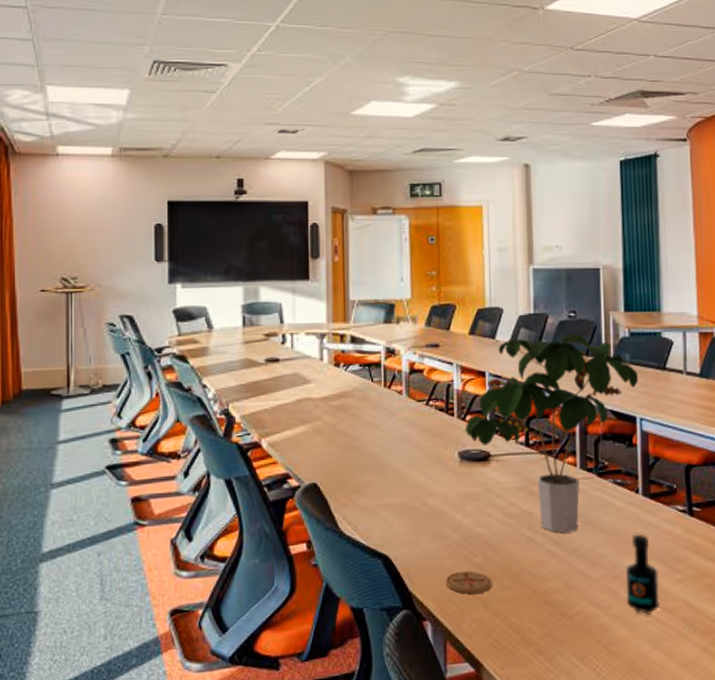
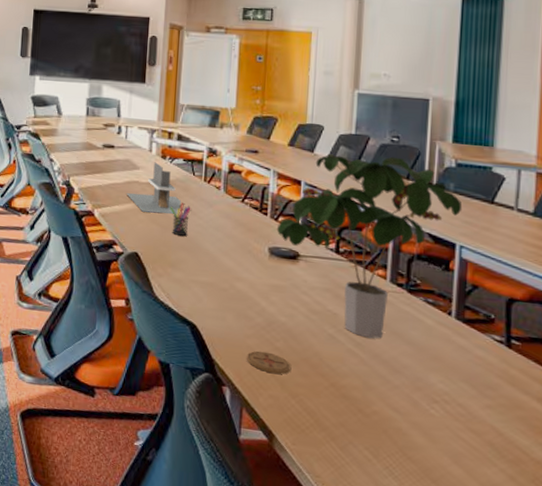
desk organizer: none [298,372,362,433] -> present [126,162,182,214]
pen holder: none [349,415,372,454] -> present [170,202,191,236]
bottle: present [625,534,661,615] -> none [427,353,466,431]

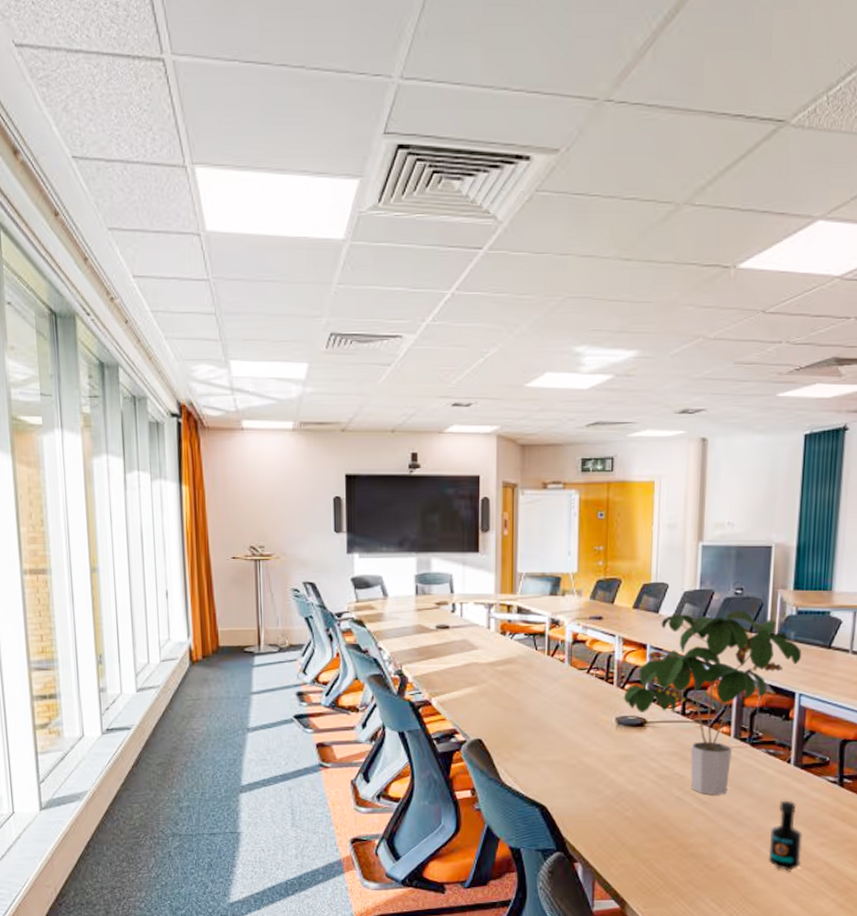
desk organizer: present [126,162,182,214] -> none [465,640,525,695]
pen holder: present [170,202,191,236] -> none [513,680,535,715]
coaster: present [246,351,292,374] -> none [597,823,641,842]
bottle: none [427,353,466,431] -> present [768,800,802,872]

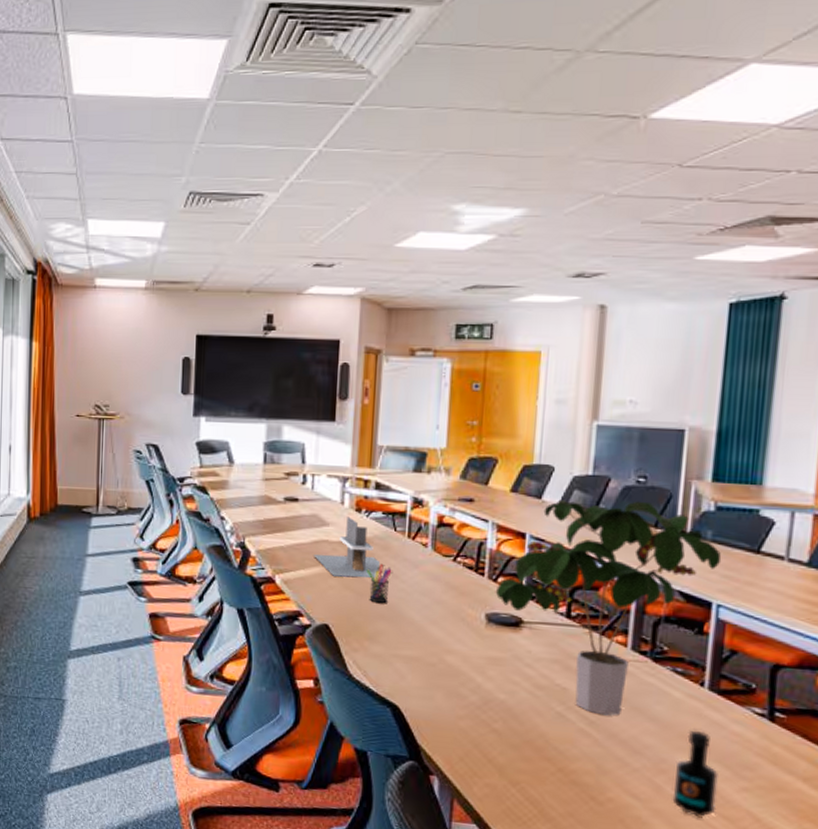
desk organizer: none [465,640,525,695] -> present [314,516,381,578]
pen holder: none [513,680,535,715] -> present [366,563,392,603]

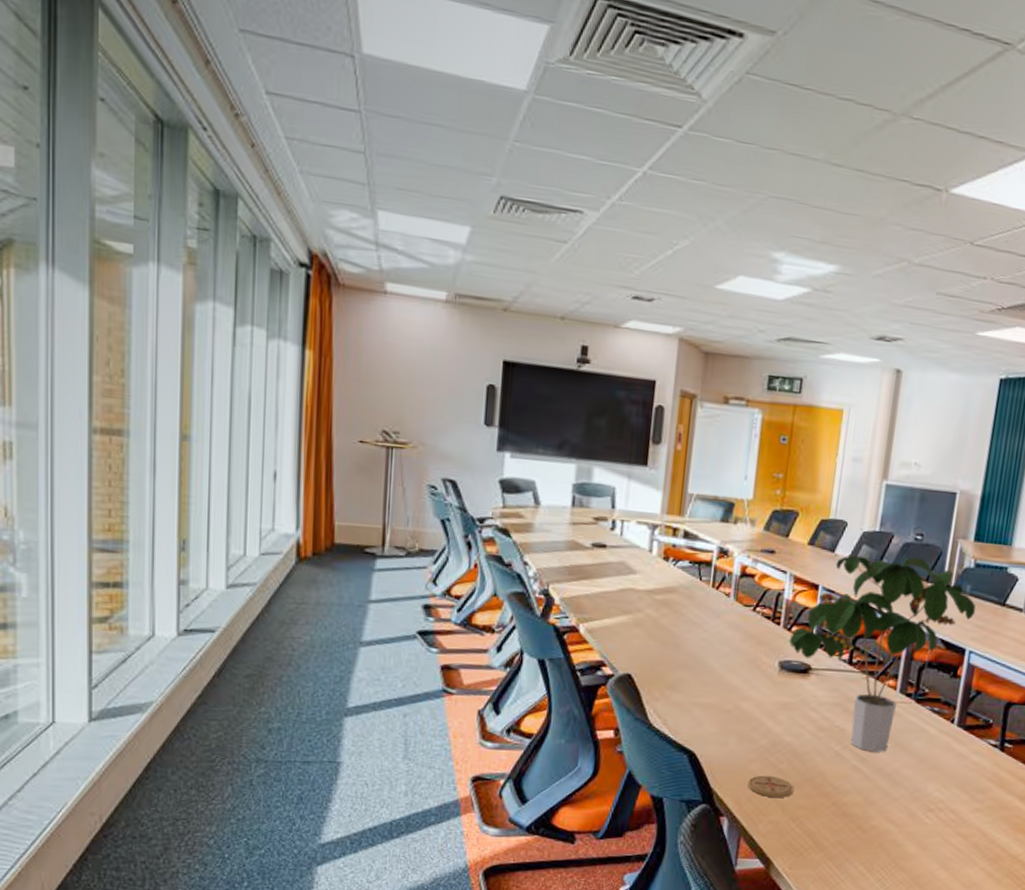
desk organizer: present [314,516,381,578] -> none [619,565,685,627]
pen holder: present [366,563,392,603] -> none [671,613,696,652]
coaster: none [458,733,512,760] -> present [747,775,795,798]
bottle: present [672,730,718,818] -> none [922,761,959,837]

